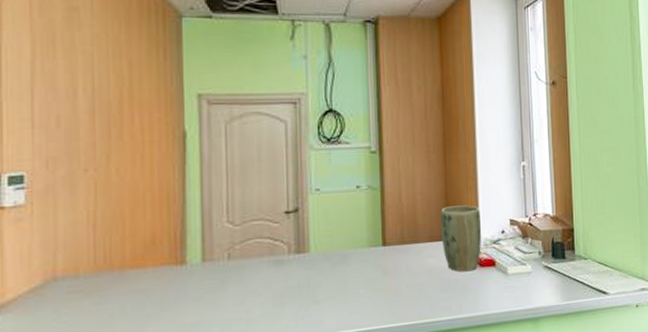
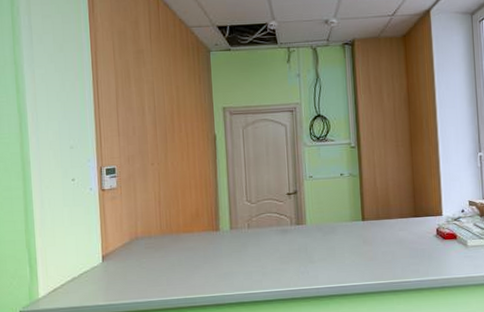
plant pot: present [440,205,482,272] -> none [408,189,445,243]

